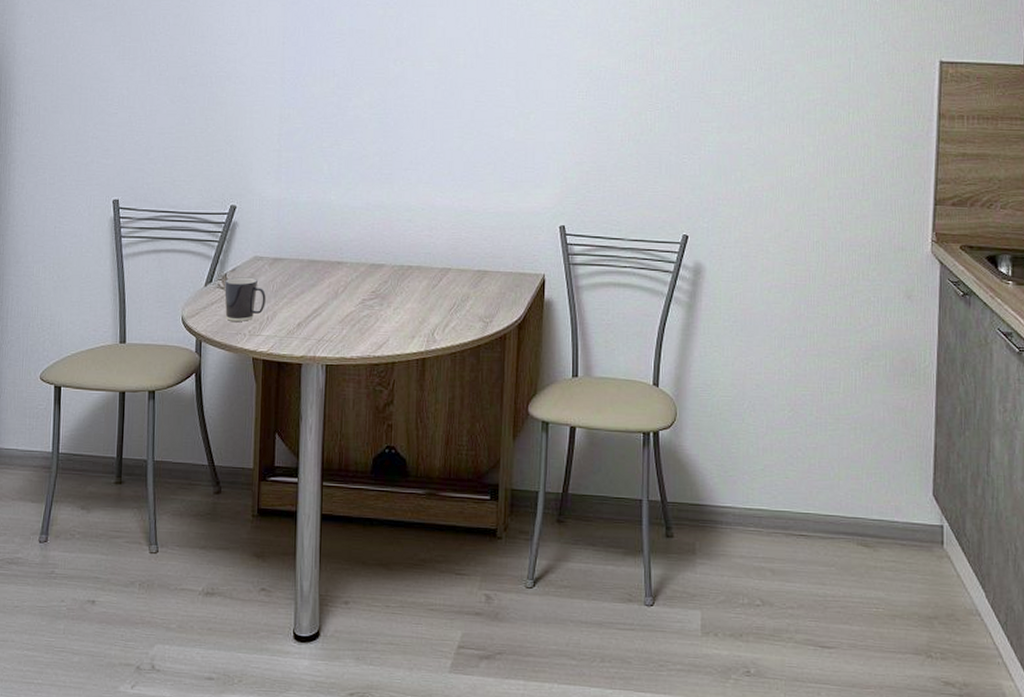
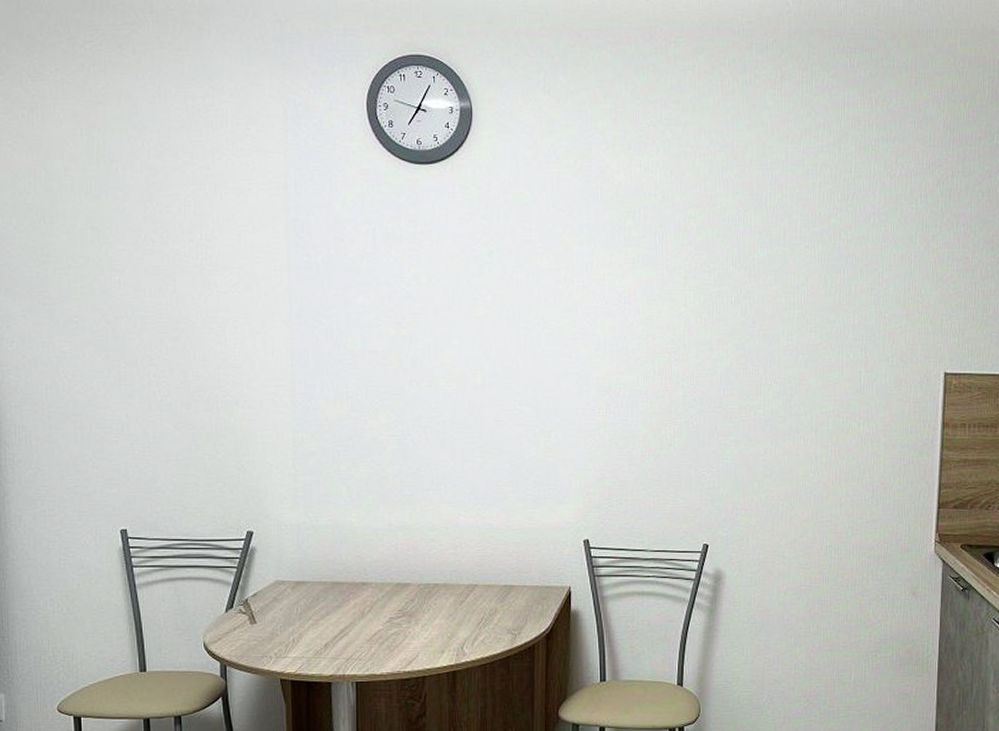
mug: present [224,277,266,321] -> none [247,601,290,645]

